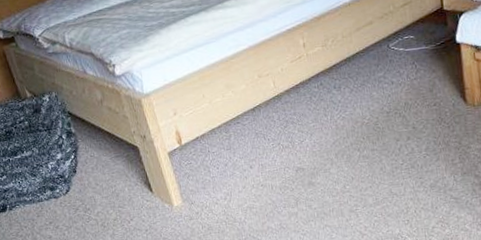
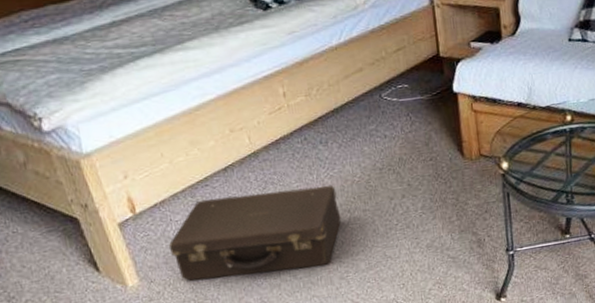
suitcase: none [207,126,352,205] -> present [169,185,341,281]

